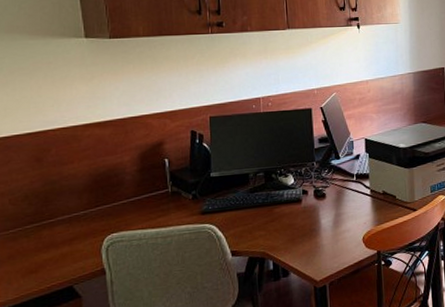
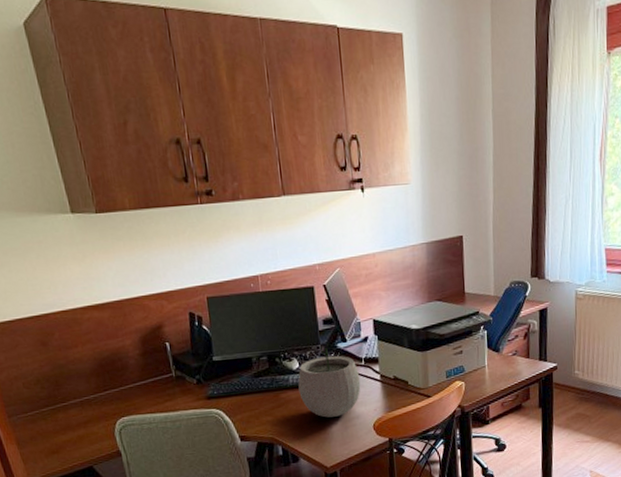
plant pot: none [292,159,352,232] -> present [298,341,361,418]

